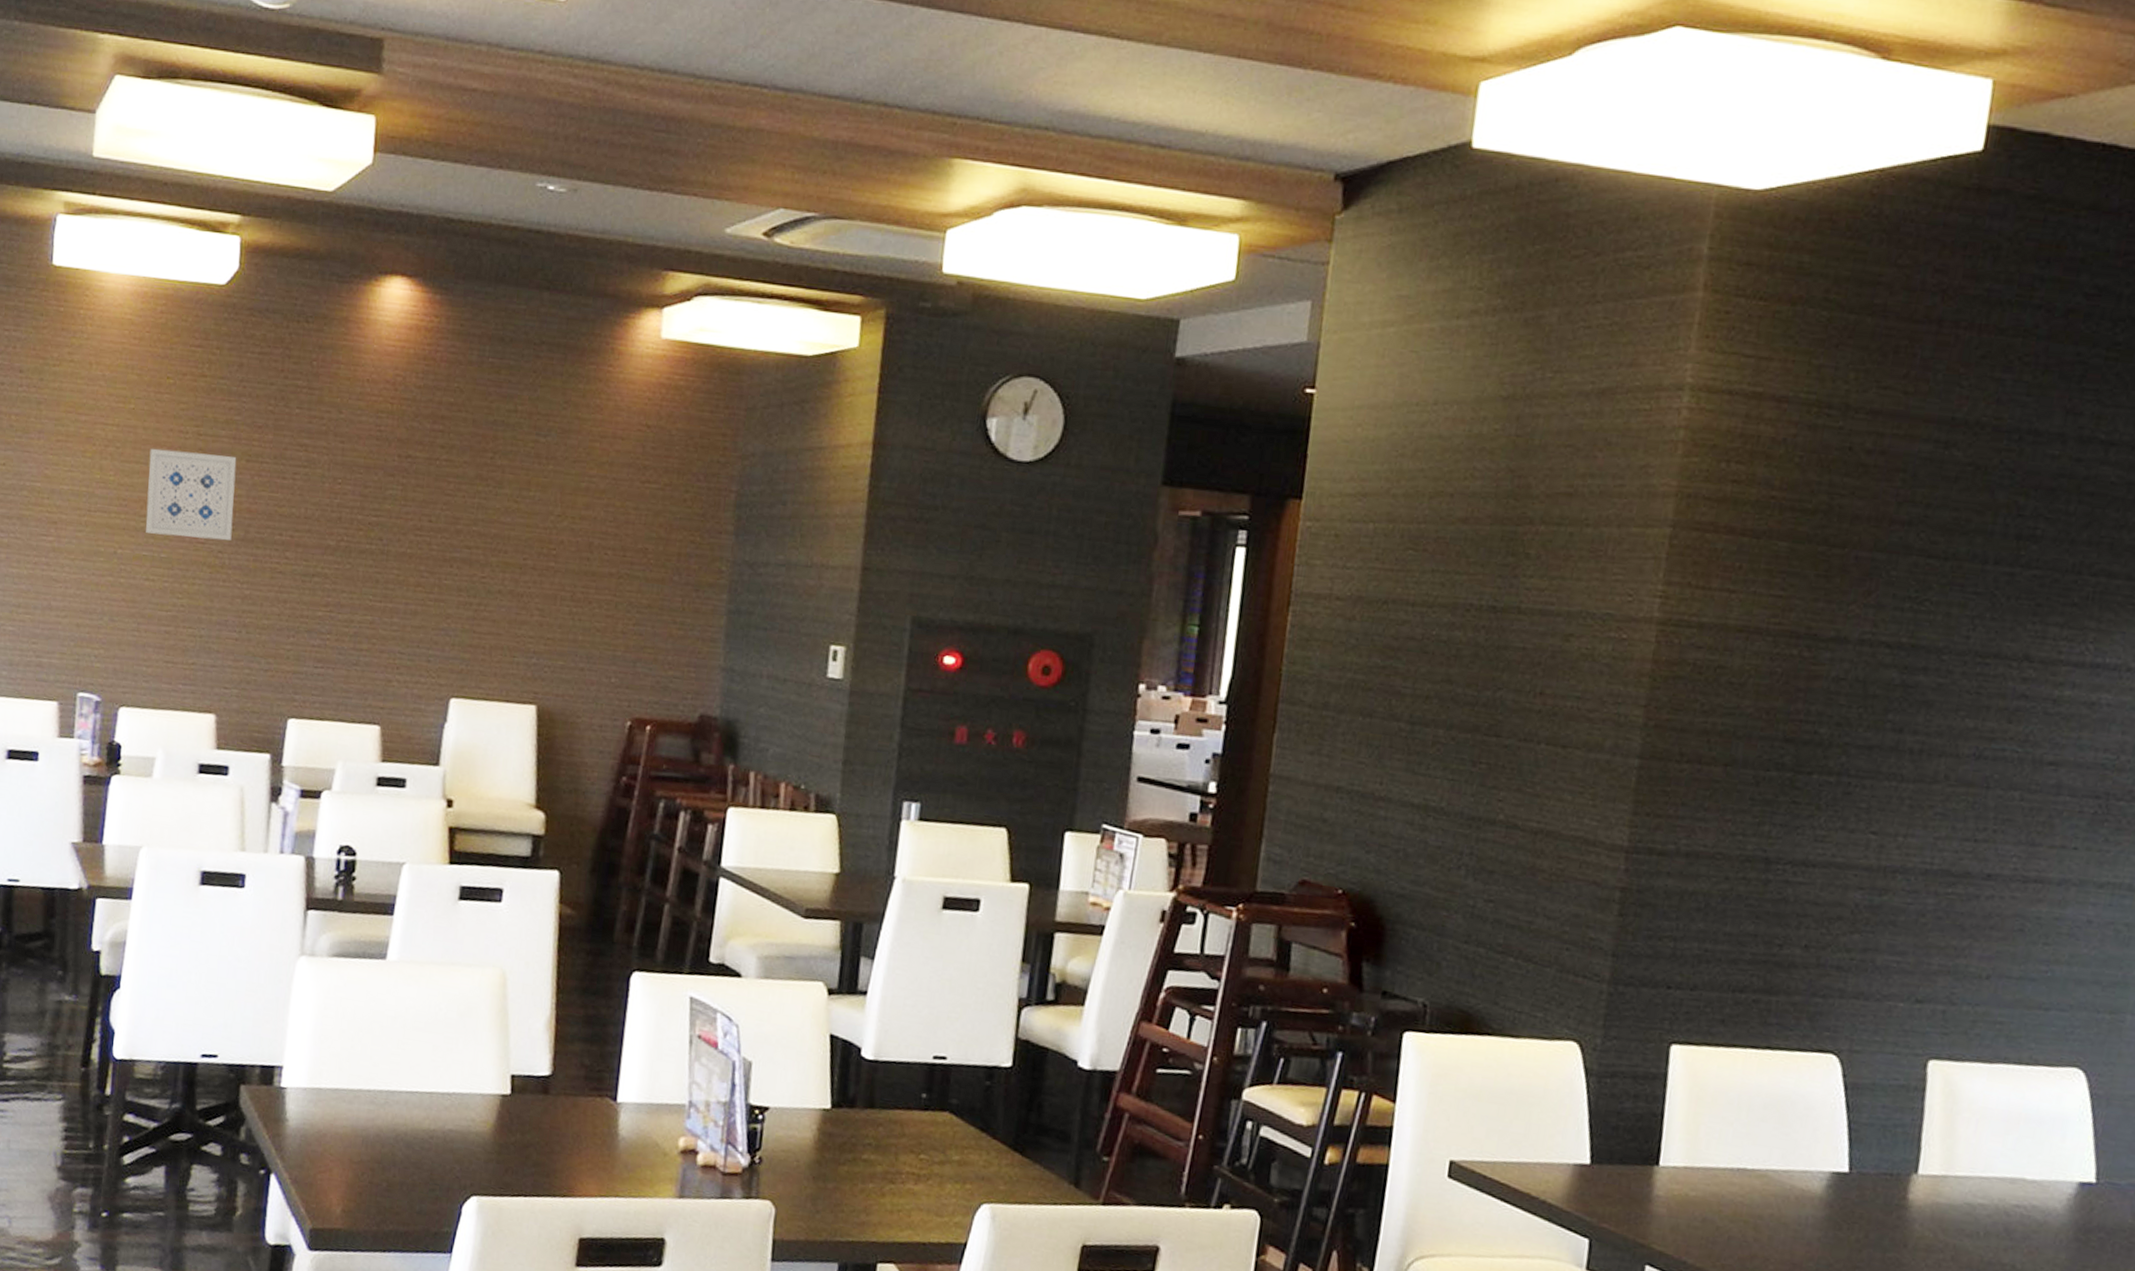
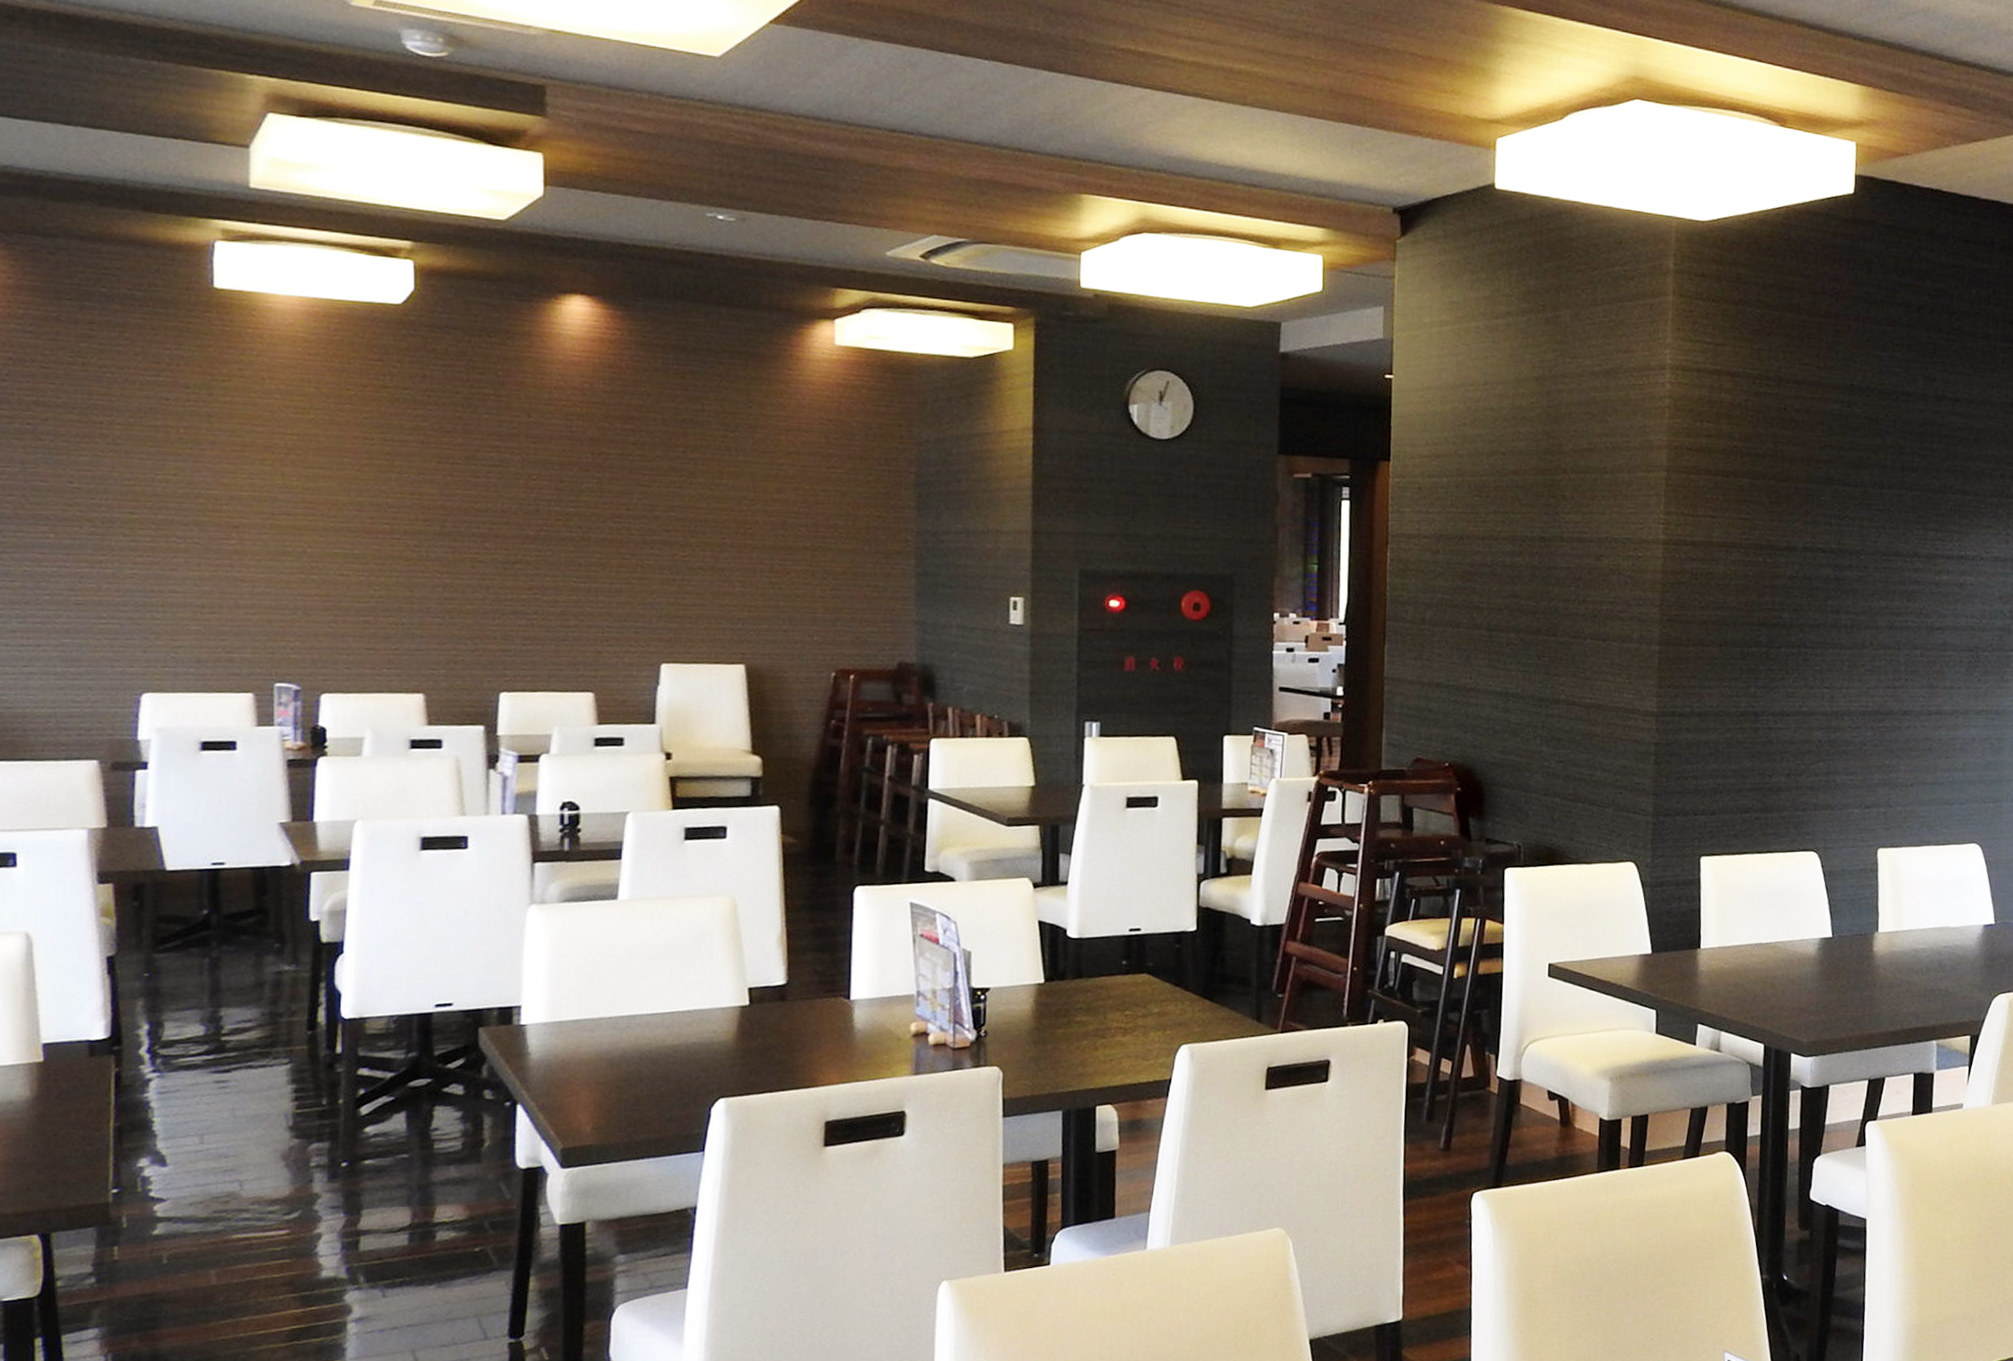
wall art: present [145,448,237,541] -> none [334,454,428,536]

